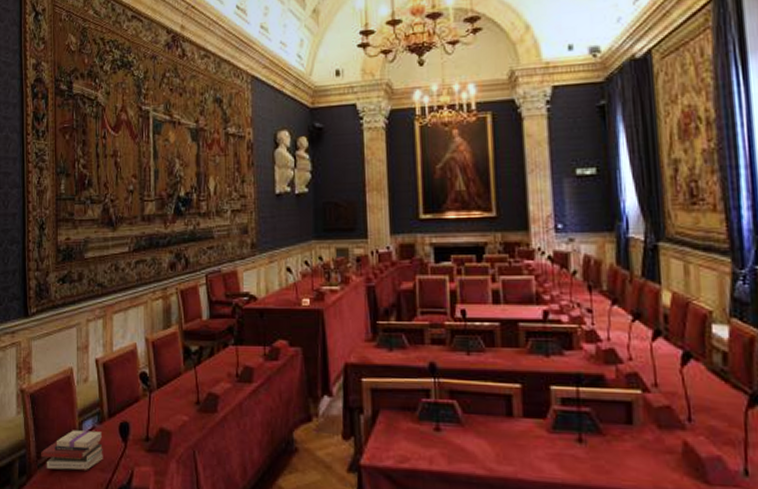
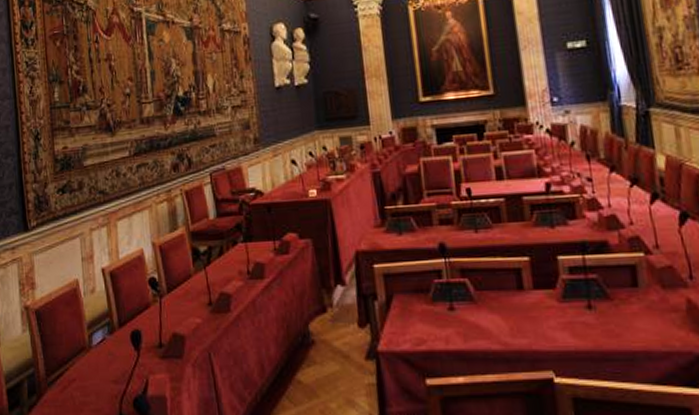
books: present [41,430,103,471] -> none [50,342,116,386]

